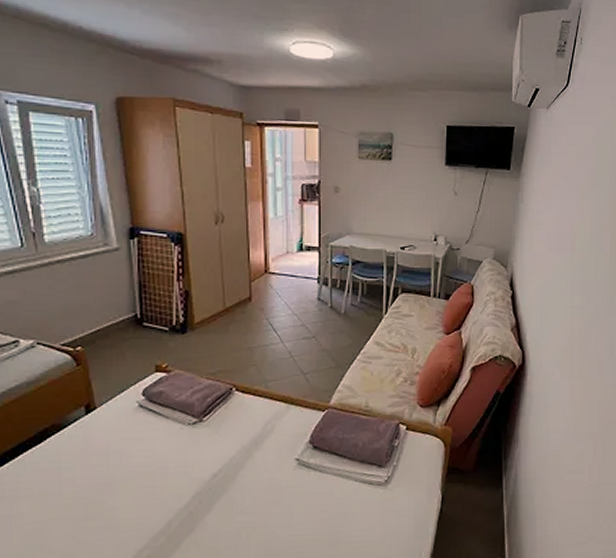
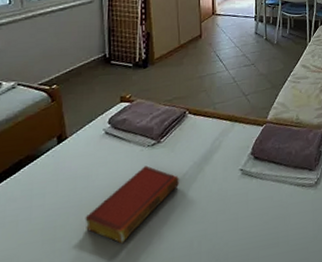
book: none [119,446,224,528] -> present [85,165,179,244]

